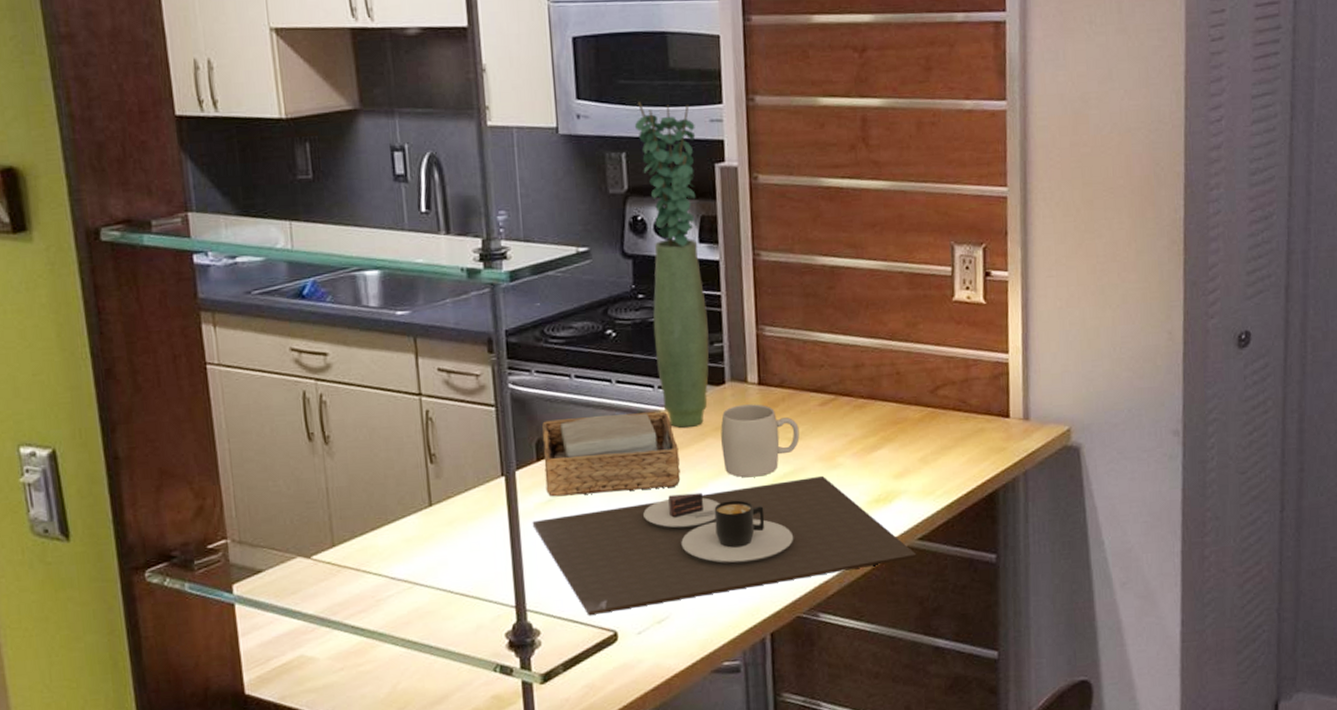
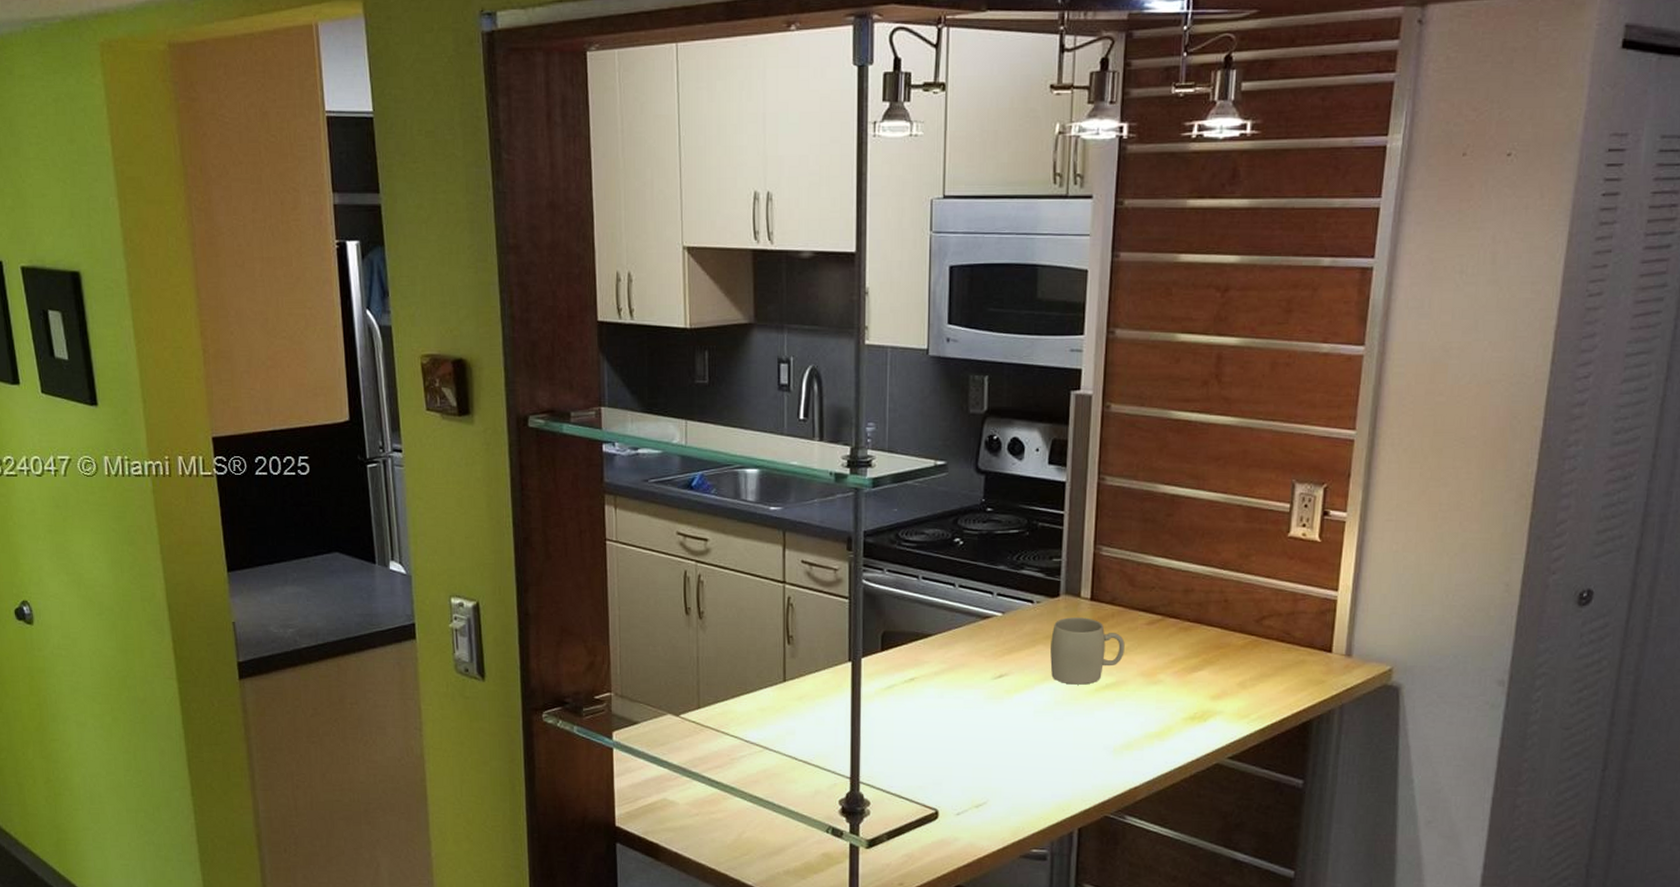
place setting: present [532,475,917,615] -> none [872,689,1226,793]
napkin holder: present [541,411,681,497] -> none [887,615,1010,686]
vase: present [634,101,710,428] -> none [997,328,1056,633]

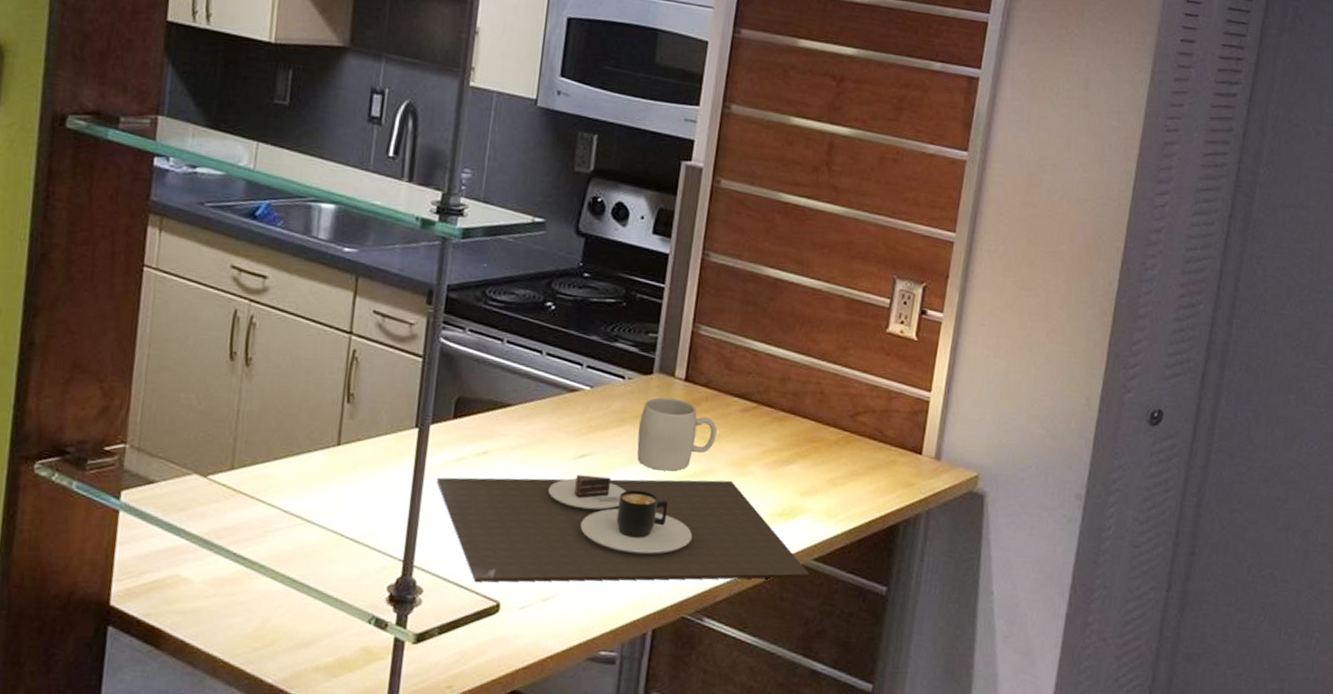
place setting: none [872,689,1226,793] -> present [436,475,810,582]

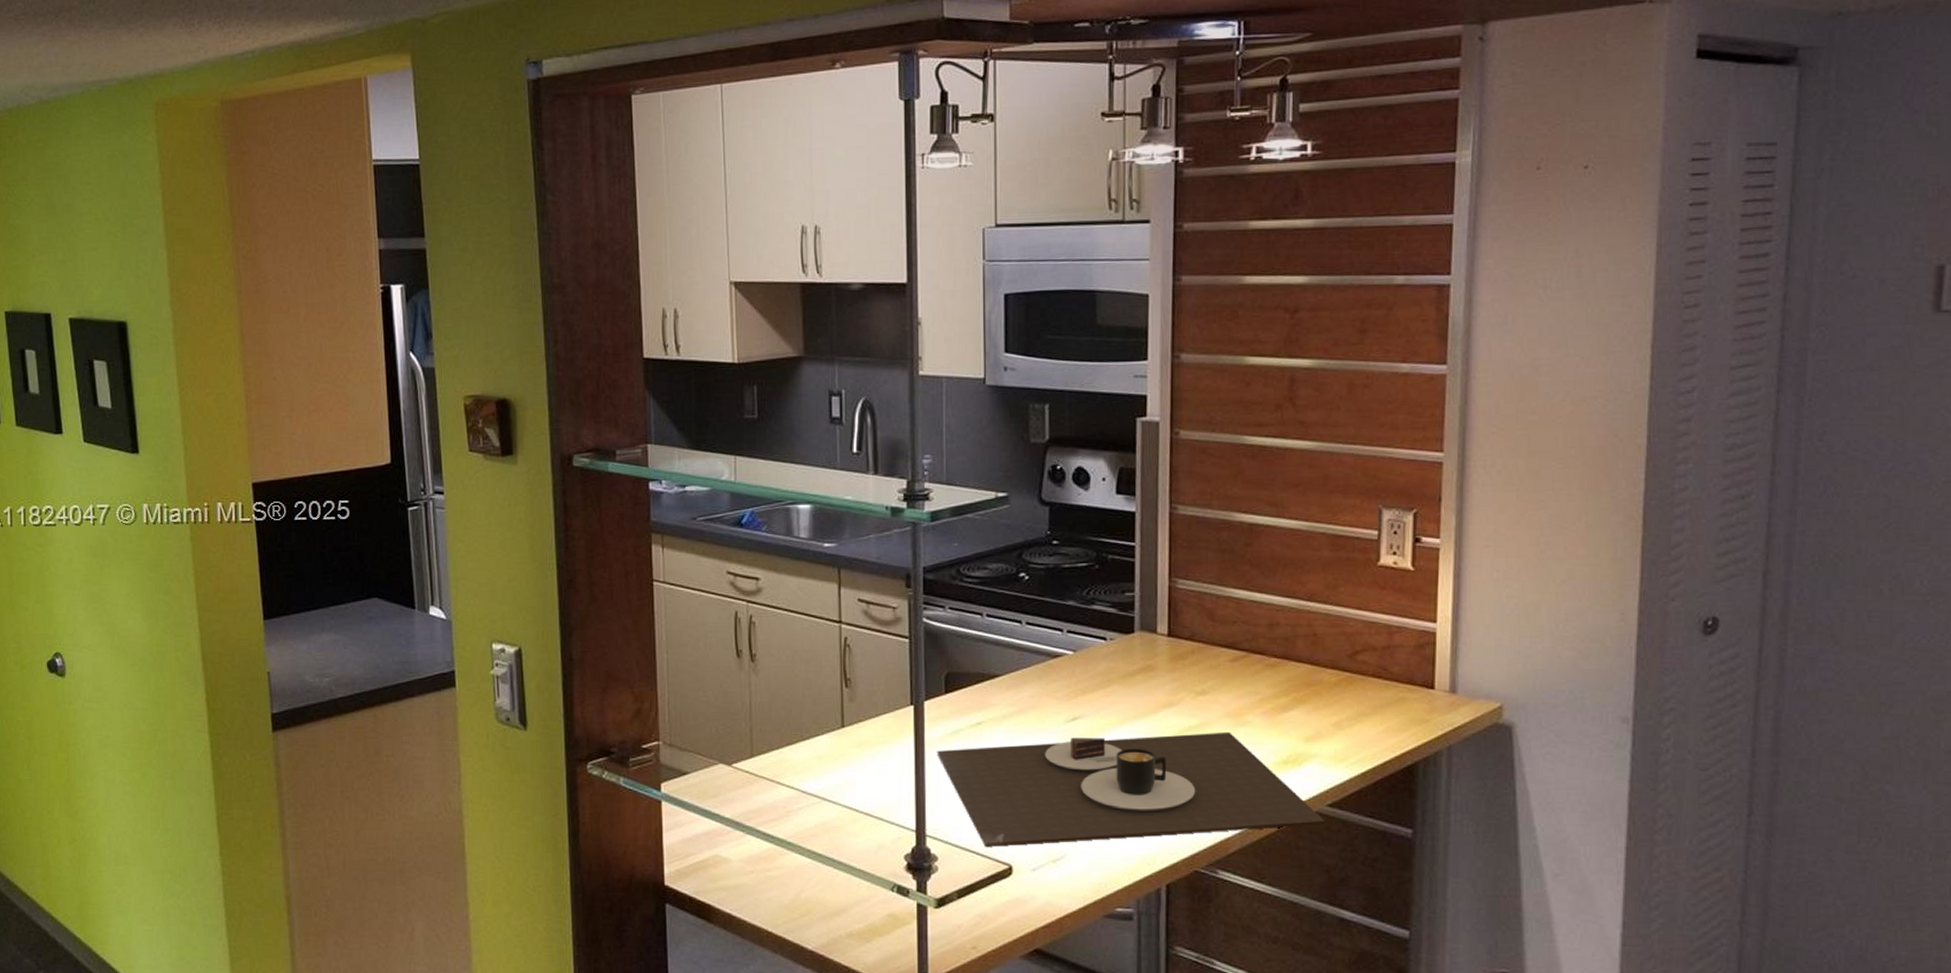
mug: present [637,397,717,472] -> none [1127,655,1207,727]

